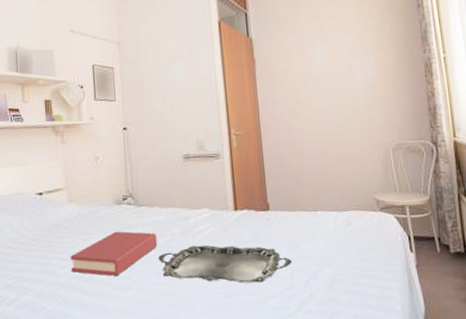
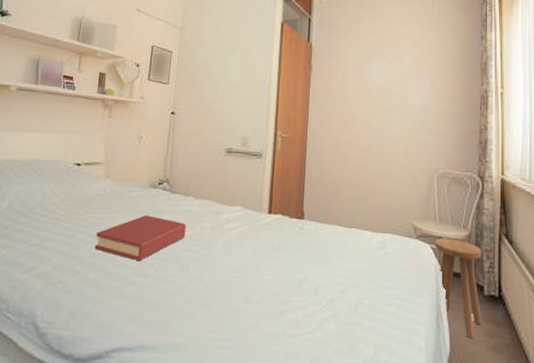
serving tray: present [158,245,292,283] -> none [184,243,319,293]
stool: none [398,205,452,296] -> present [435,238,482,339]

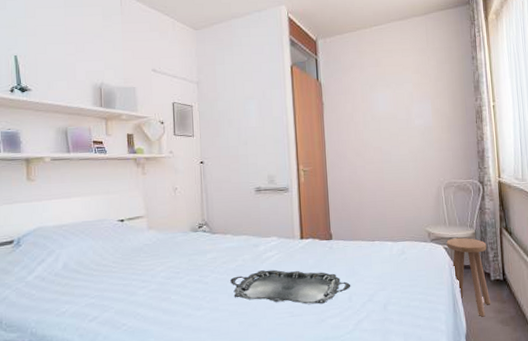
hardback book: present [94,214,187,262] -> none [149,256,230,297]
serving tray: none [184,243,319,293] -> present [230,269,351,304]

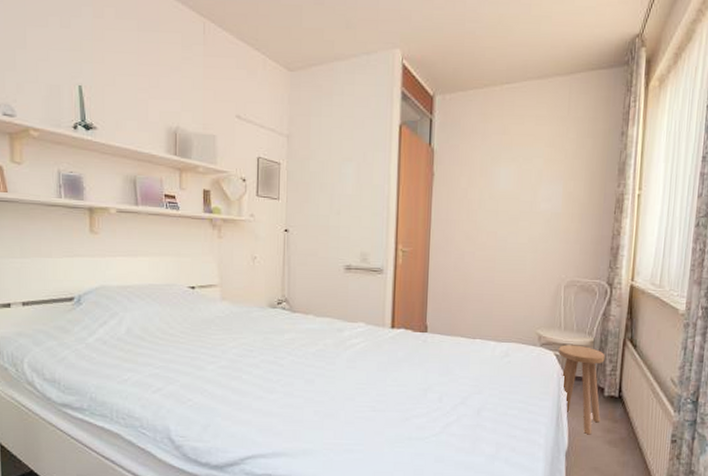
serving tray: present [230,269,351,304] -> none [309,358,443,402]

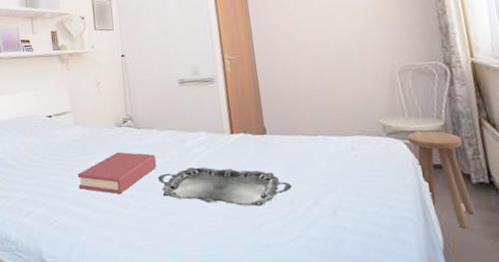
hardback book: none [219,334,309,379] -> present [77,152,157,195]
serving tray: none [309,358,443,402] -> present [158,167,292,207]

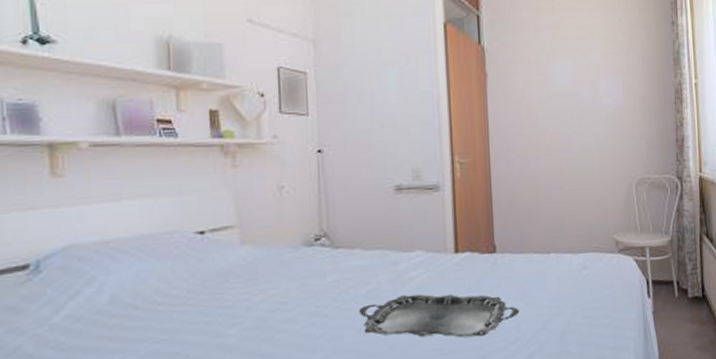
hardback book: present [77,152,157,195] -> none [242,279,359,335]
stool: present [407,131,475,229] -> none [637,246,688,343]

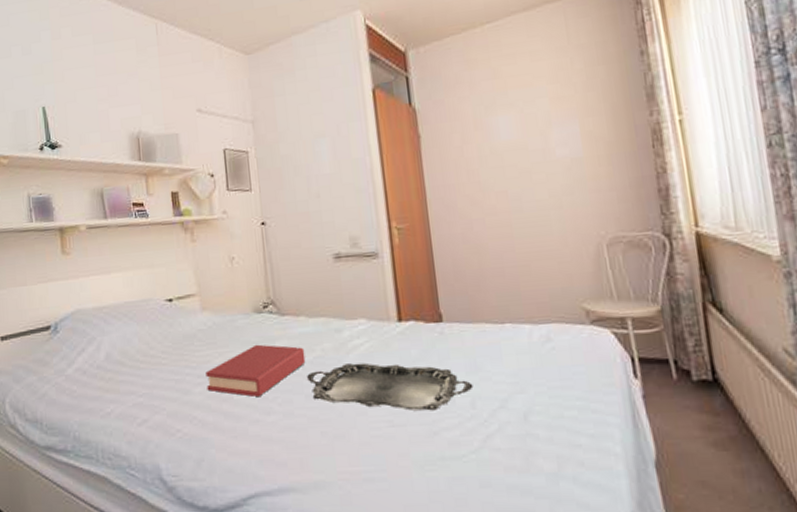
hardback book: none [242,279,359,335] -> present [205,344,306,398]

